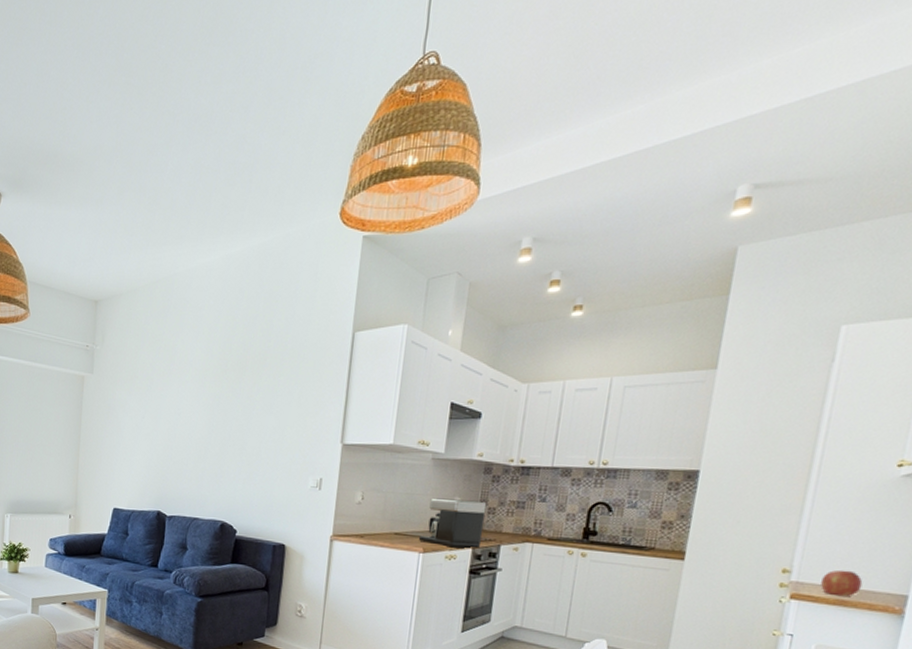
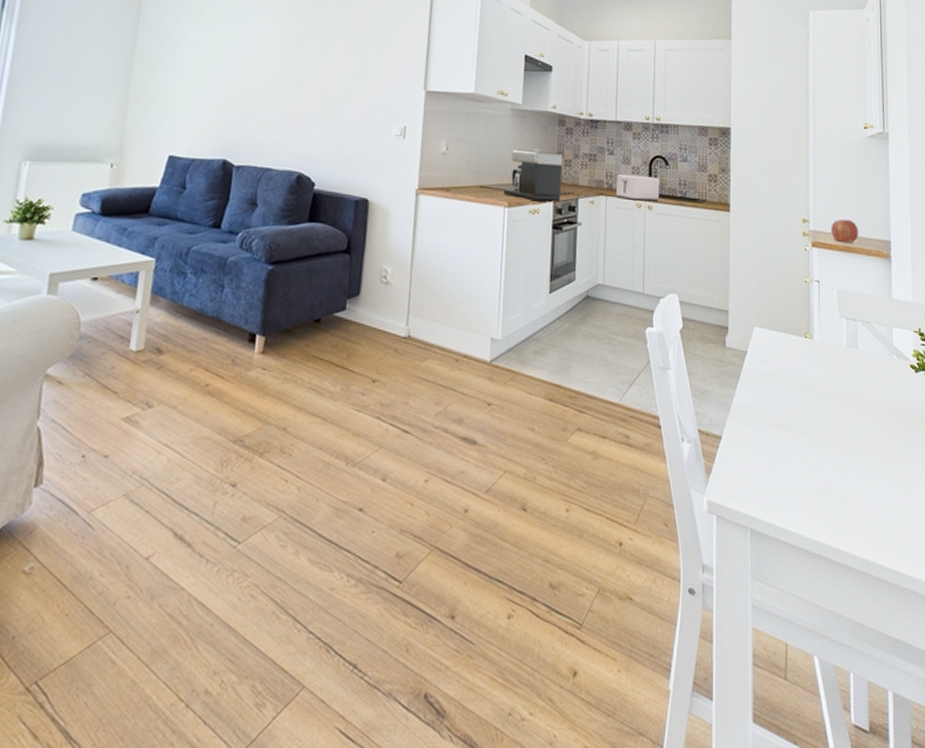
toaster: none [544,520,600,550] -> present [615,173,660,202]

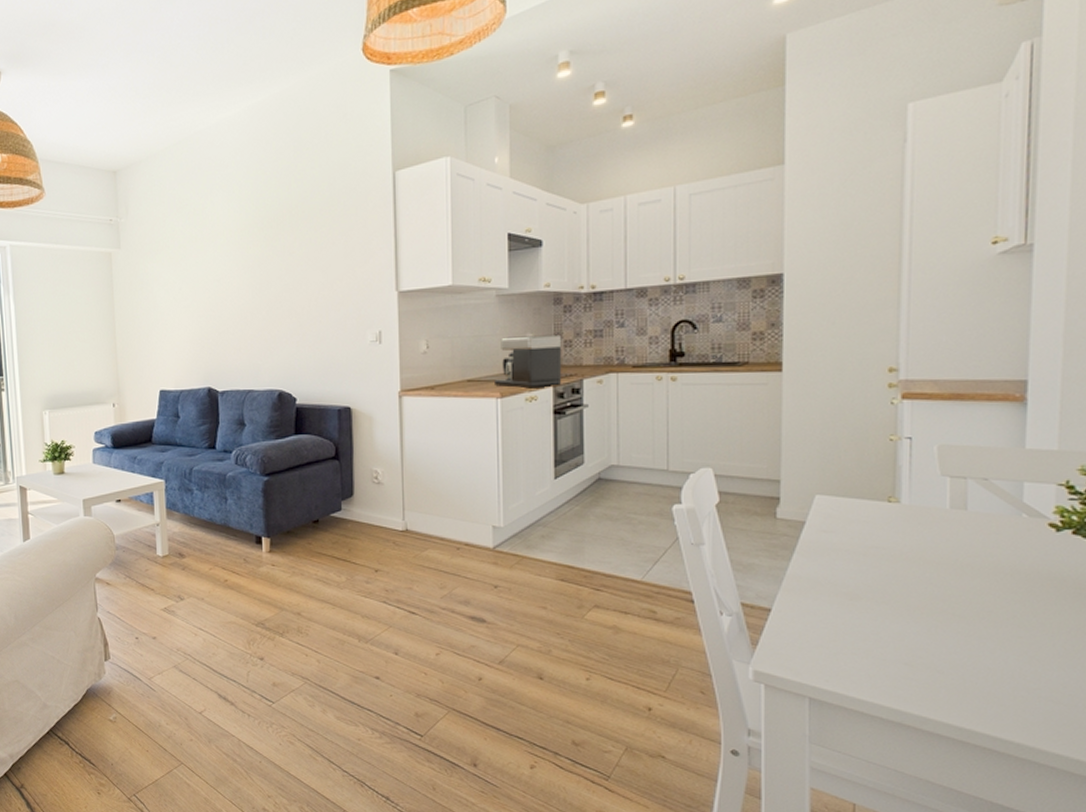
toaster: present [615,173,660,202] -> none [628,344,686,375]
fruit: present [831,219,859,243] -> none [932,361,977,389]

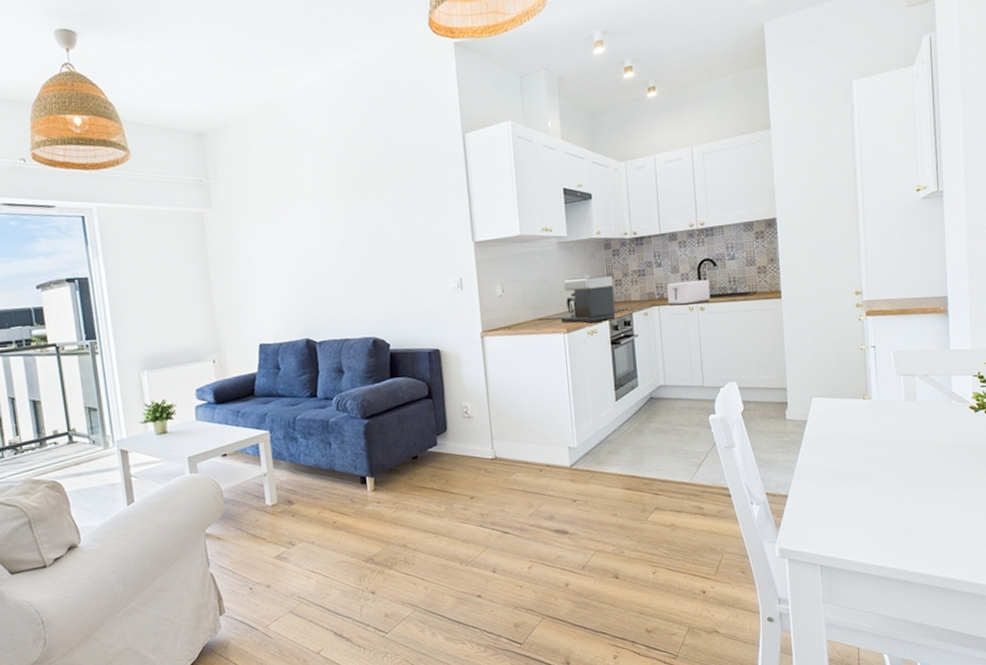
toaster: none [628,344,686,375] -> present [667,279,711,306]

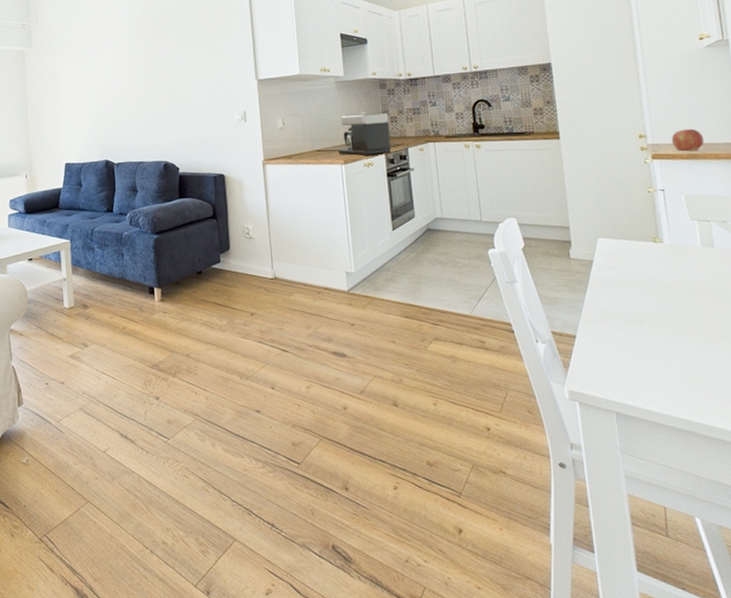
toaster: present [667,279,711,306] -> none [442,118,487,143]
fruit: none [885,283,914,307] -> present [672,128,705,151]

